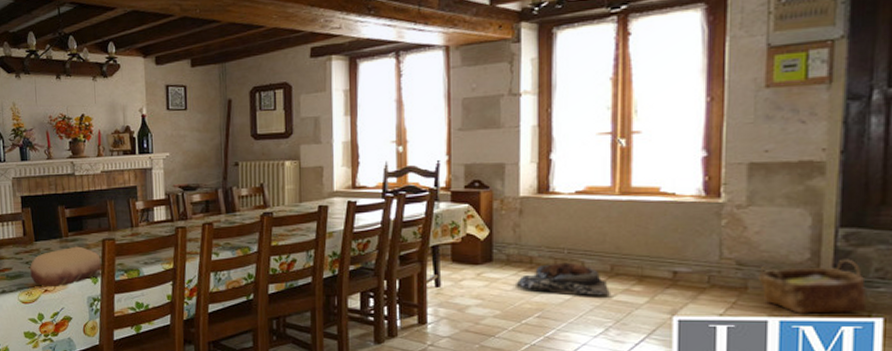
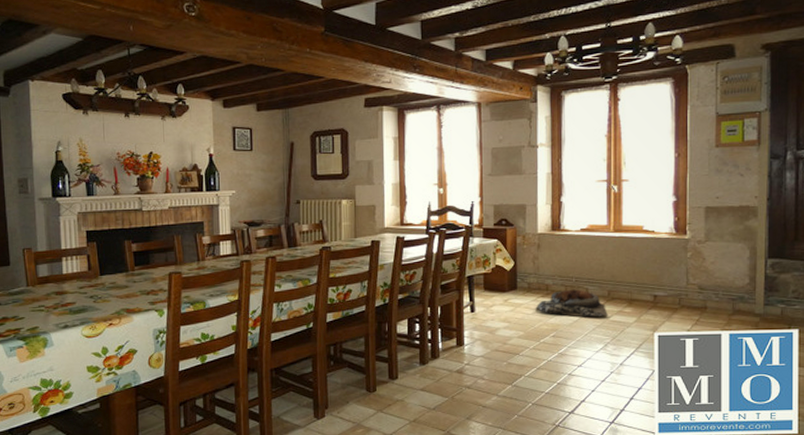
bread loaf: present [30,246,101,287] -> none [94,280,167,321]
woven basket: present [757,258,867,314] -> none [713,283,788,328]

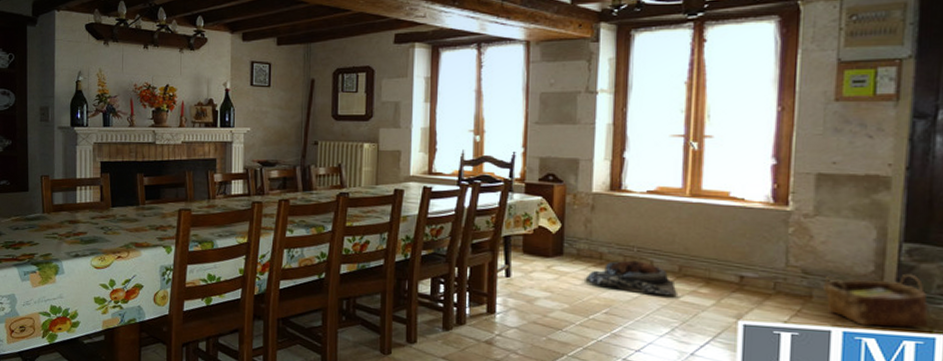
woven basket: none [713,283,788,328] -> present [822,273,929,328]

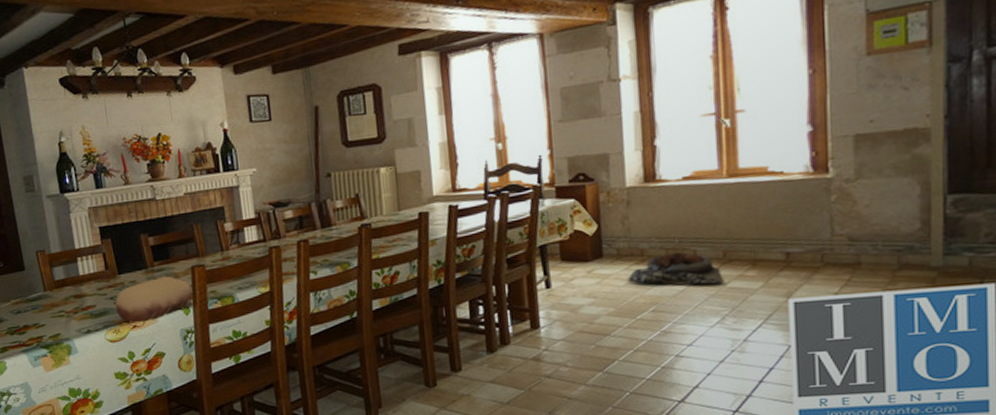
bread loaf: none [105,214,175,255] -> present [115,276,192,323]
woven basket: present [822,273,929,328] -> none [870,225,979,286]

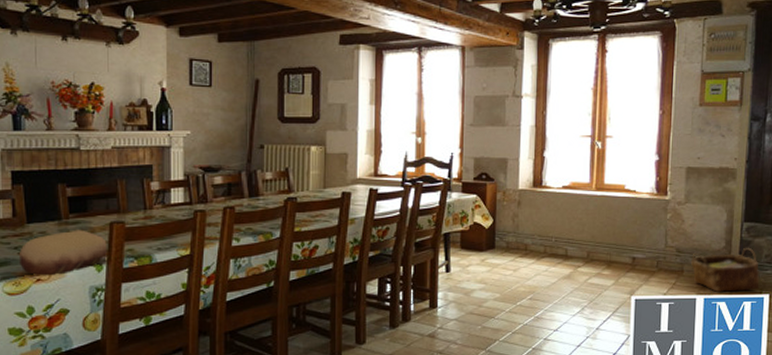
dog bed: present [628,251,726,286] -> none [513,249,587,278]
woven basket: none [870,225,979,286] -> present [690,247,760,292]

